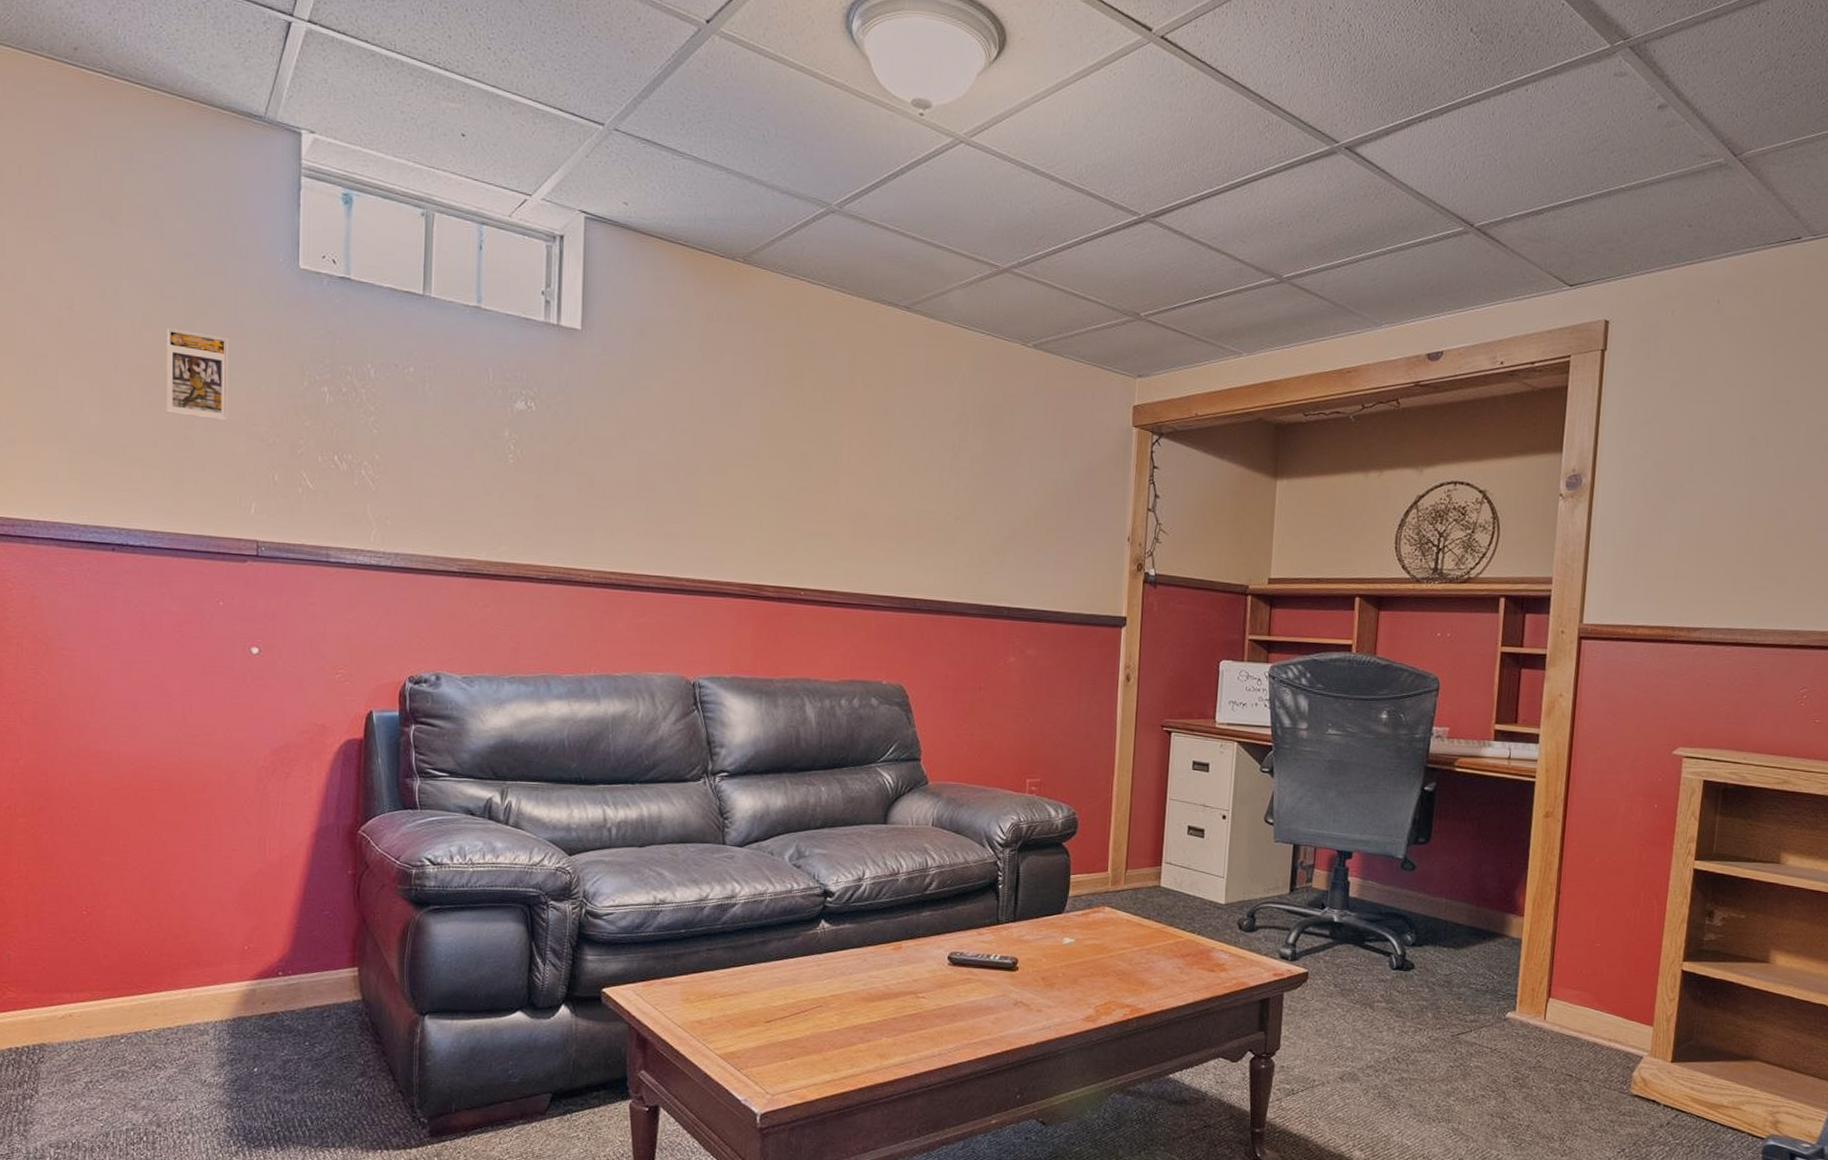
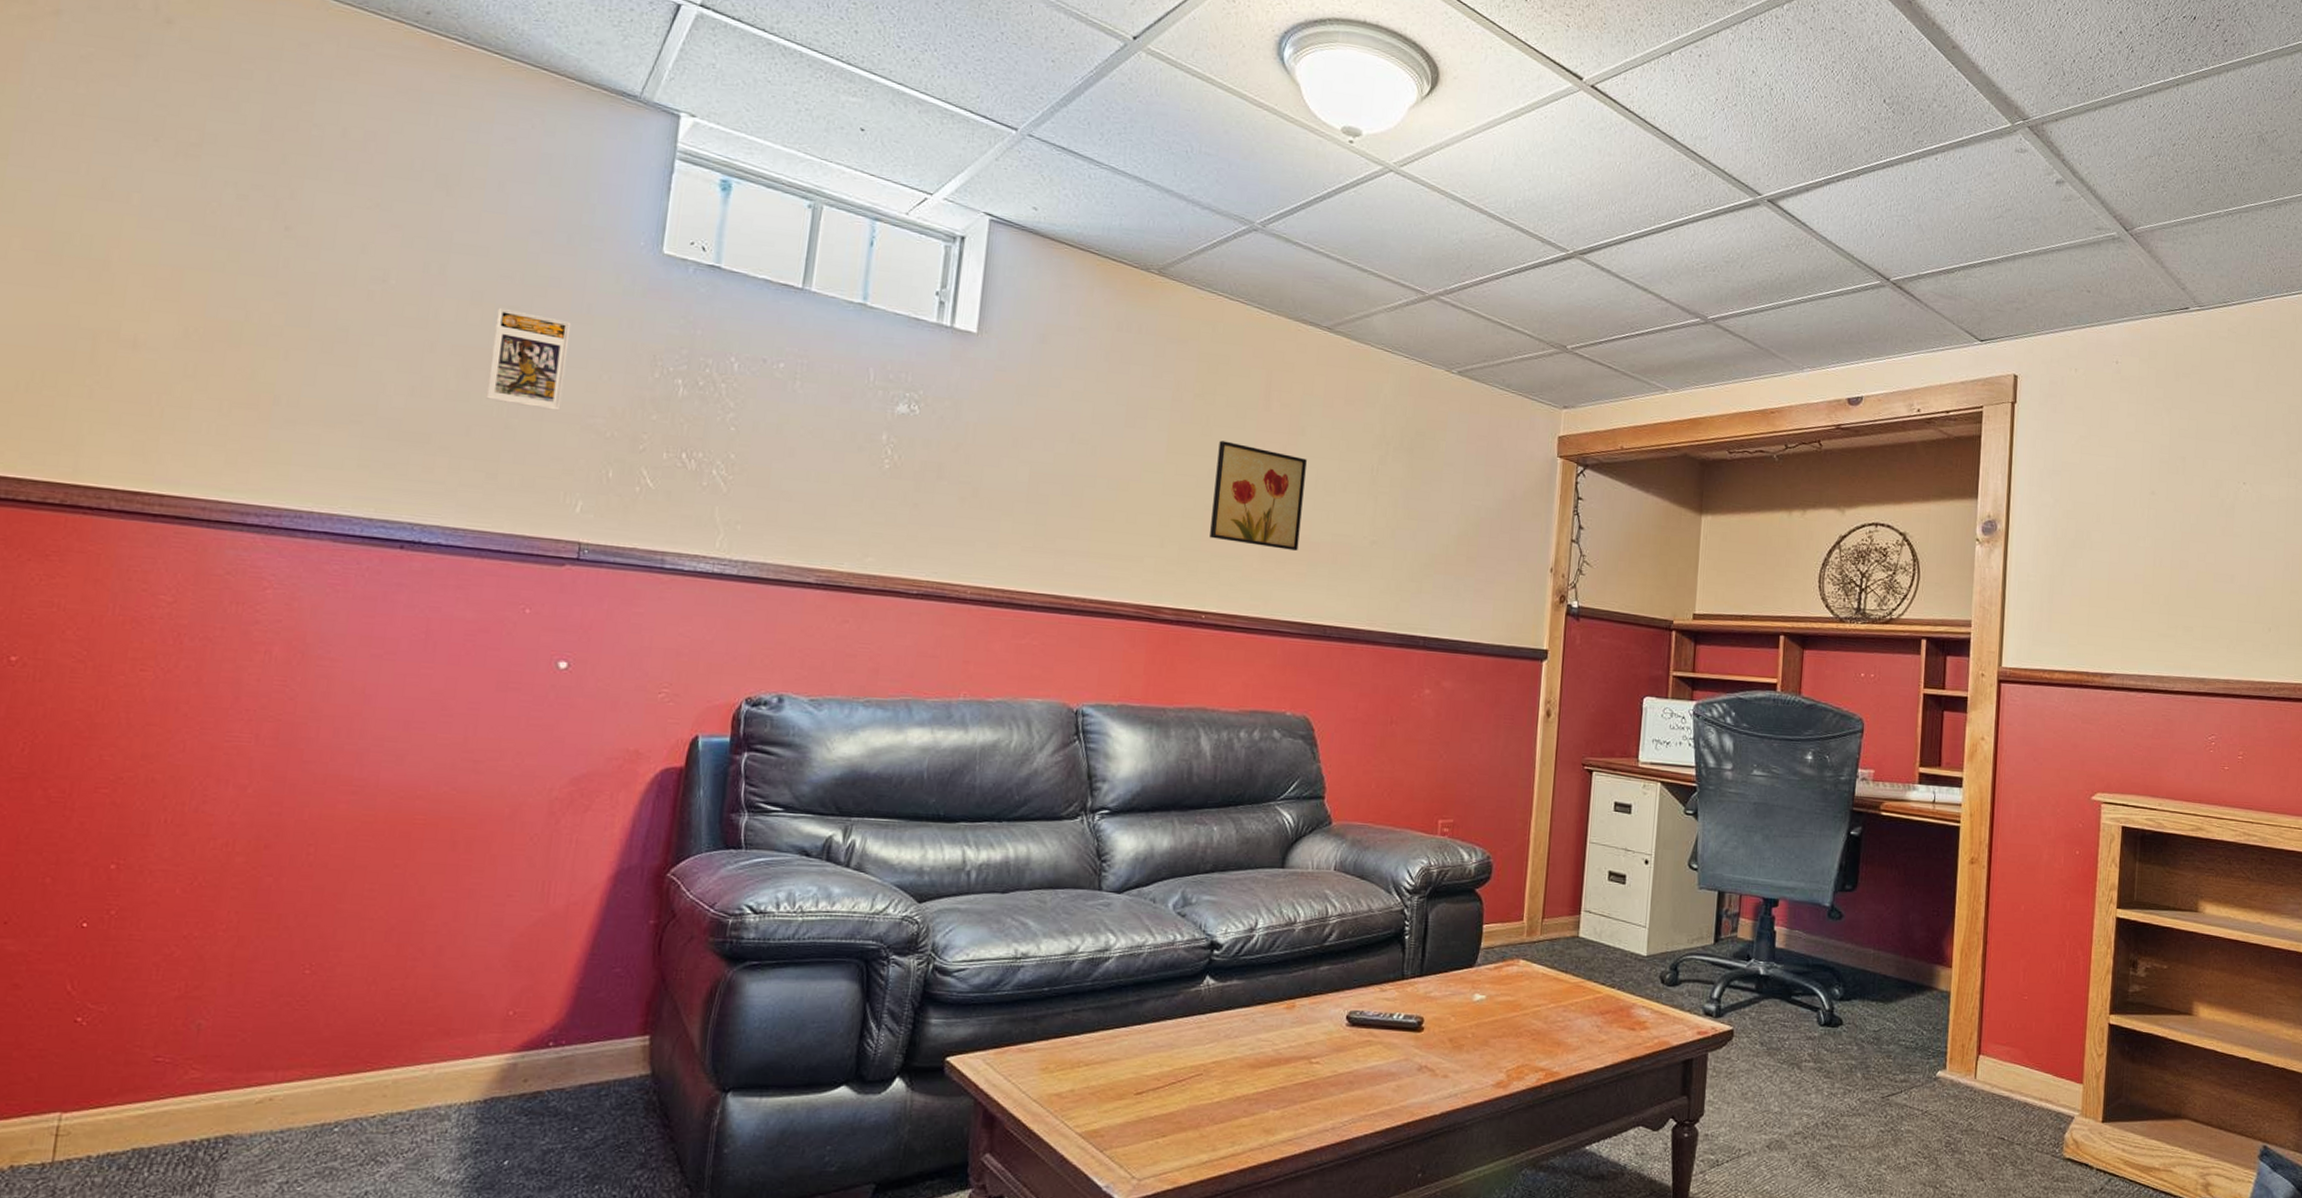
wall art: none [804,424,891,528] -> present [1210,440,1307,551]

